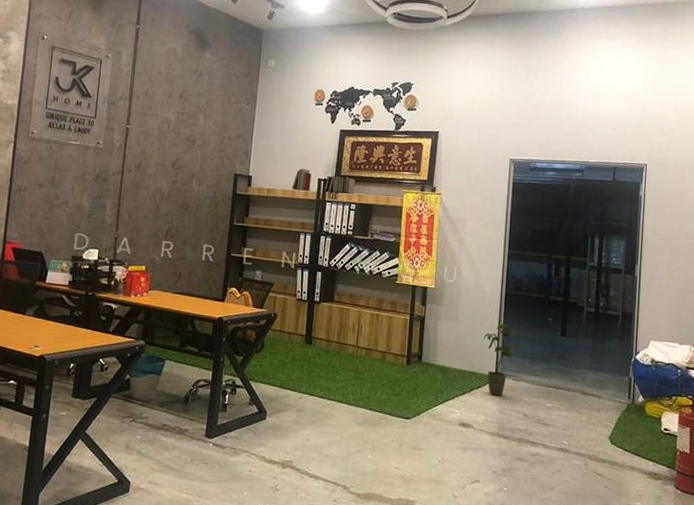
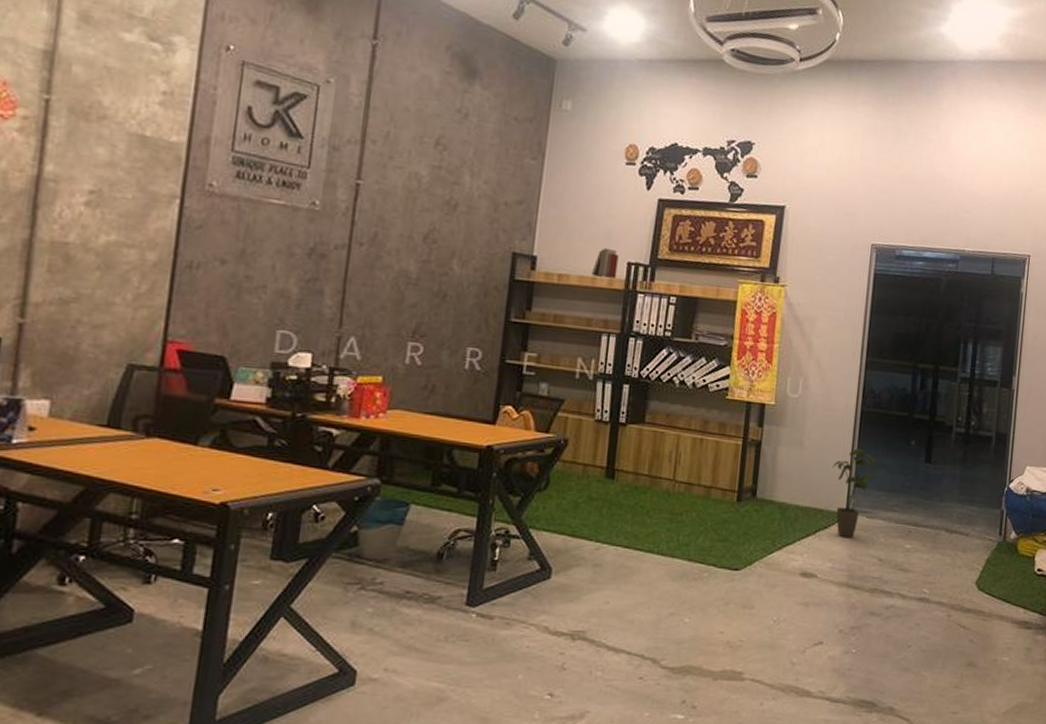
books: present [323,175,356,195] -> none [634,258,677,284]

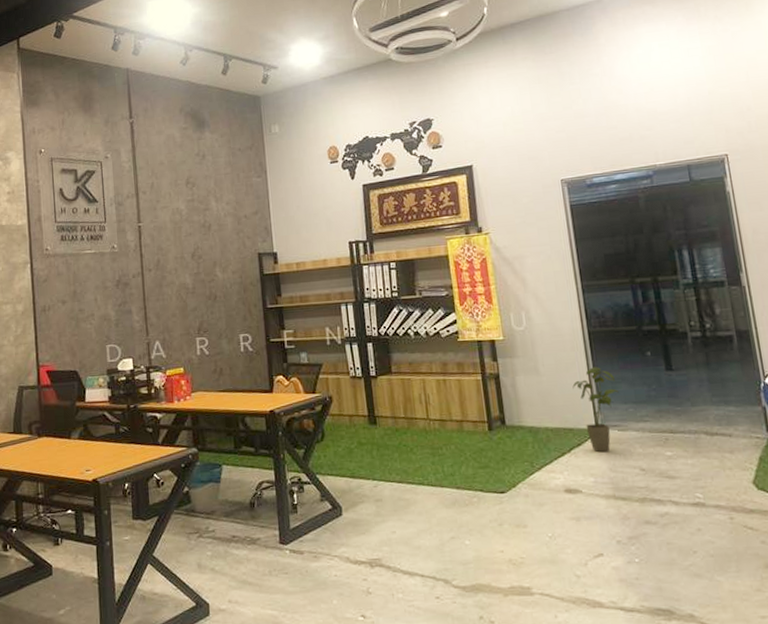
books: present [591,247,619,278] -> none [321,233,342,259]

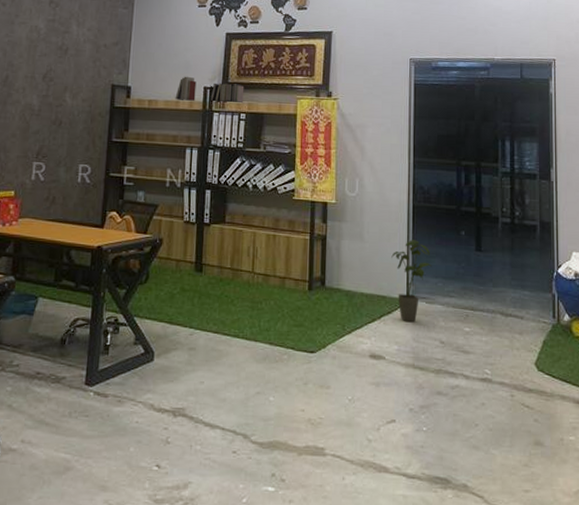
books: none [321,233,342,259] -> present [175,76,197,101]
books: none [356,233,392,256] -> present [210,82,245,103]

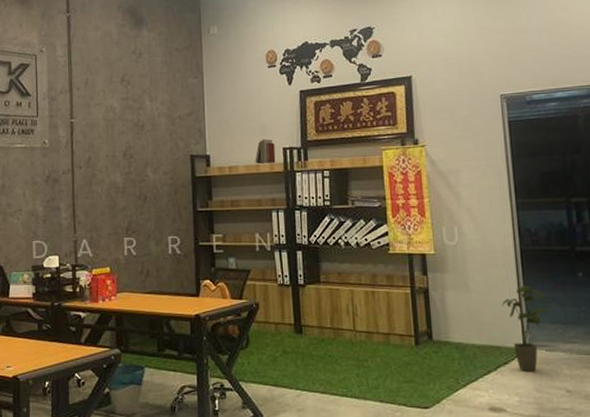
books: present [210,82,245,103] -> none [290,140,326,162]

